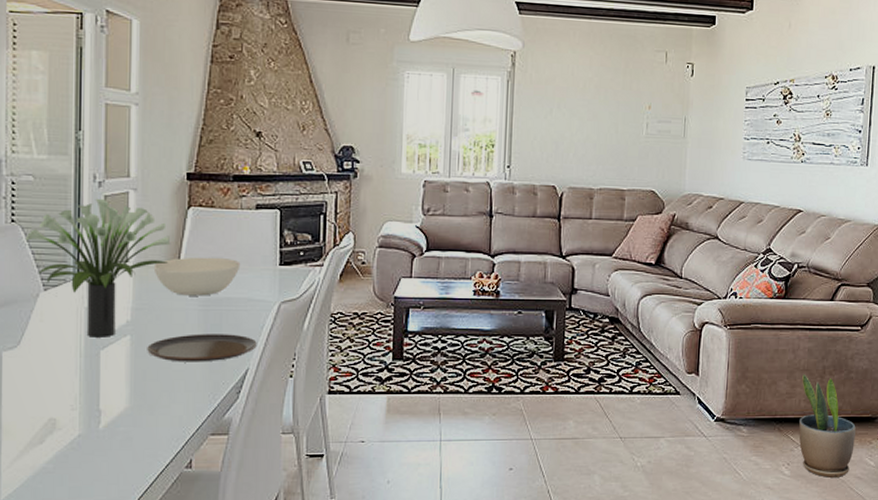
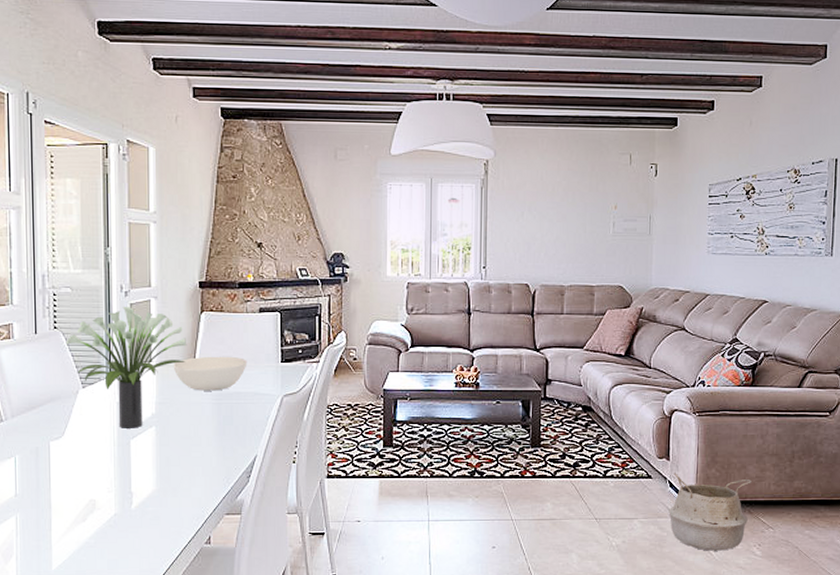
plate: present [147,334,257,362] -> none [170,424,264,450]
woven basket: none [696,389,782,471] -> present [668,473,752,551]
potted plant: present [799,374,856,478] -> none [769,459,826,558]

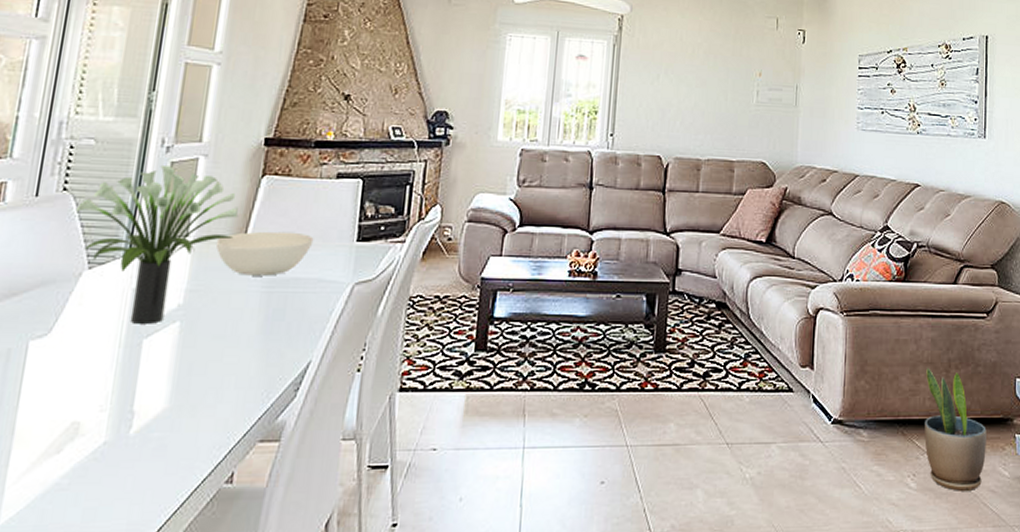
woven basket: present [668,473,752,551] -> none [811,385,905,484]
potted plant: none [769,459,826,558] -> present [924,368,987,491]

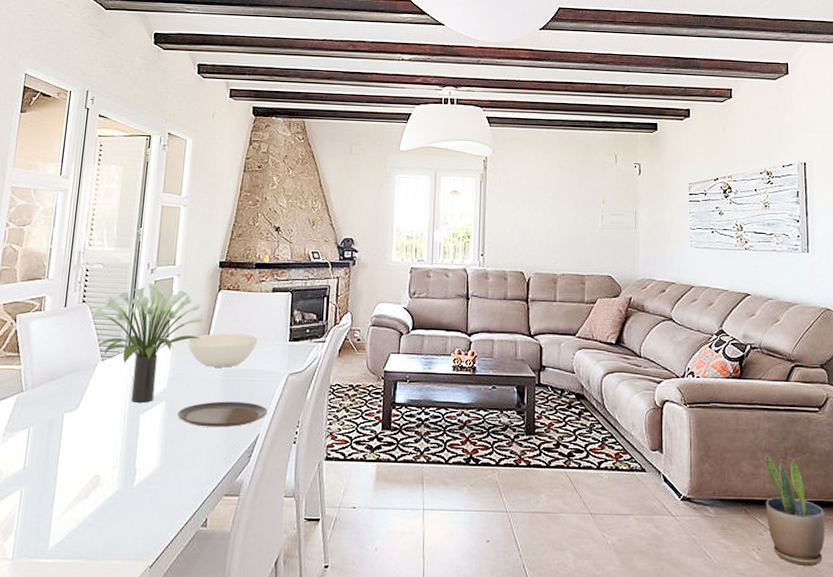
plate: none [197,320,324,354] -> present [177,401,268,428]

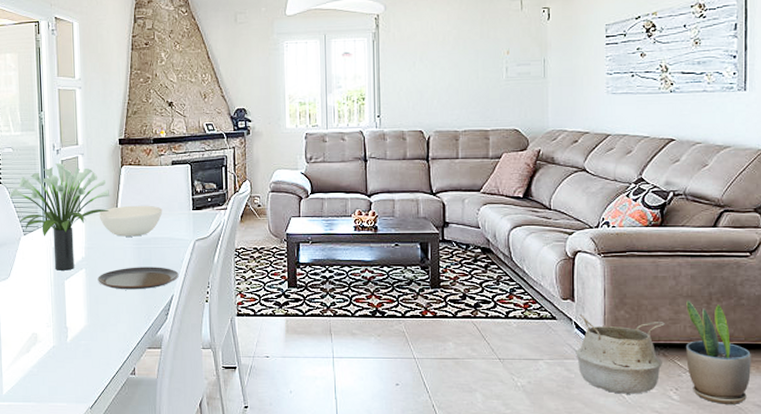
woven basket: none [664,466,746,554] -> present [576,314,665,394]

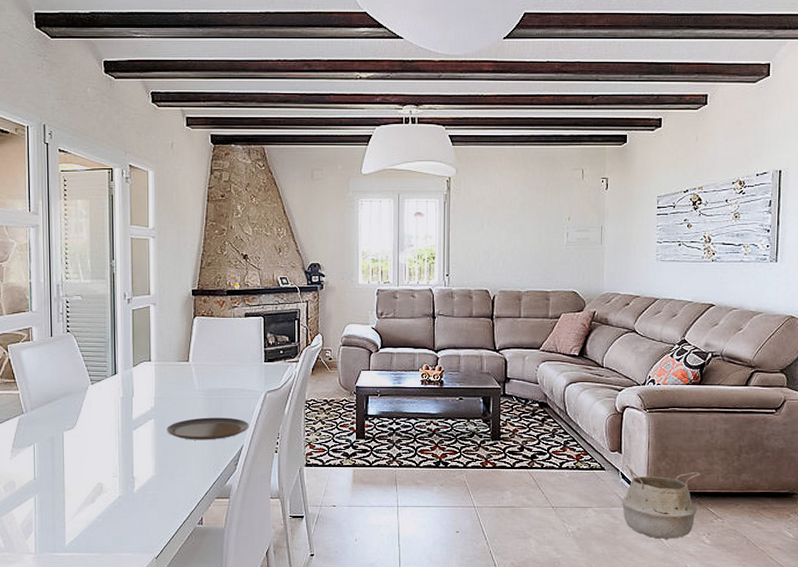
flower arrangement: present [9,162,110,271] -> none [77,312,182,420]
bowl: present [99,205,163,237] -> none [169,356,235,387]
potted plant: present [686,301,751,404] -> none [718,453,774,547]

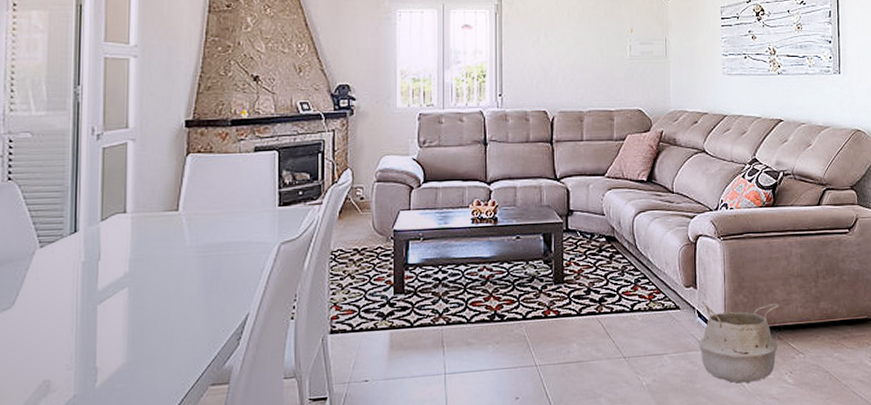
plate: present [167,417,249,440] -> none [145,279,257,312]

